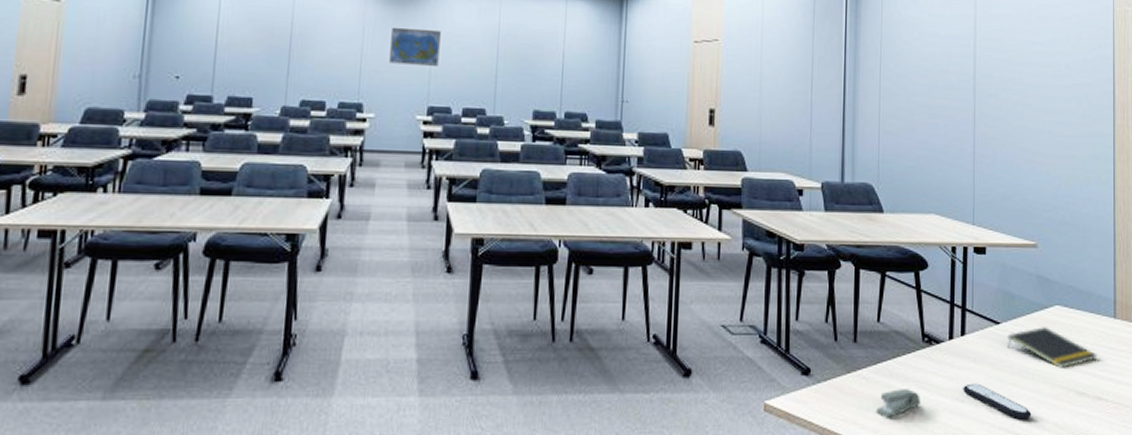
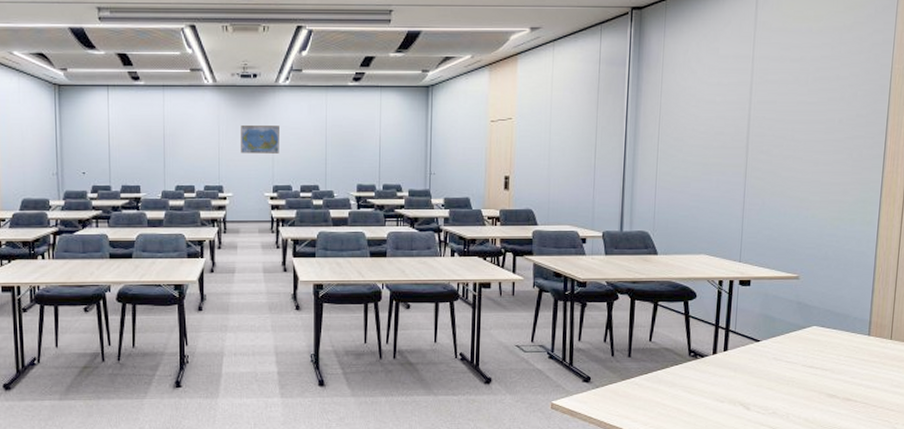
stapler: present [875,389,922,418] -> none [645,392,686,414]
remote control: present [963,383,1032,420] -> none [723,388,785,416]
notepad: present [1007,327,1098,368] -> none [766,343,850,376]

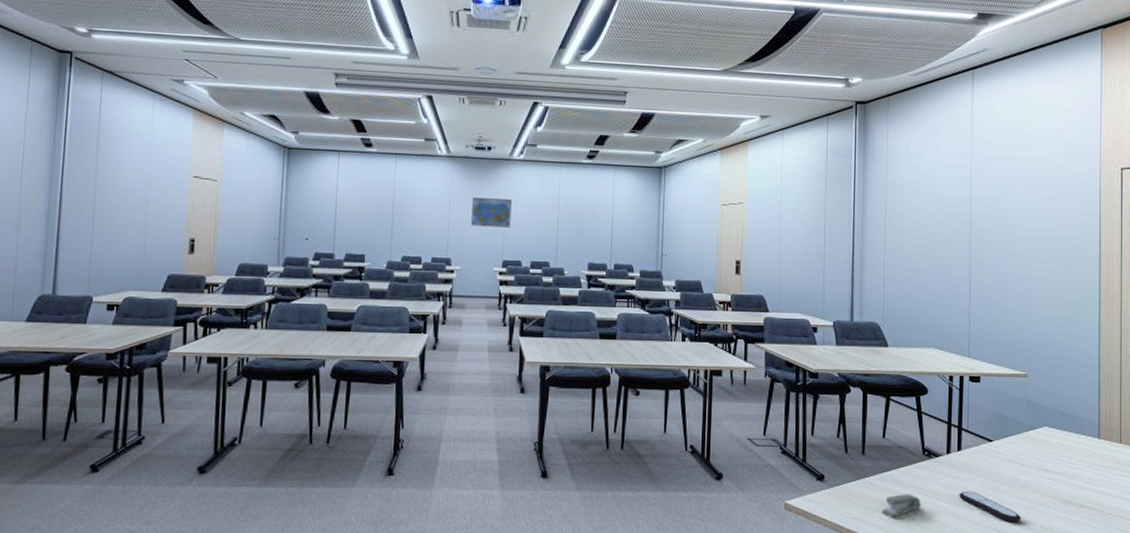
stapler: none [645,392,686,414] -> present [881,494,922,518]
remote control: none [723,388,785,416] -> present [959,491,1021,523]

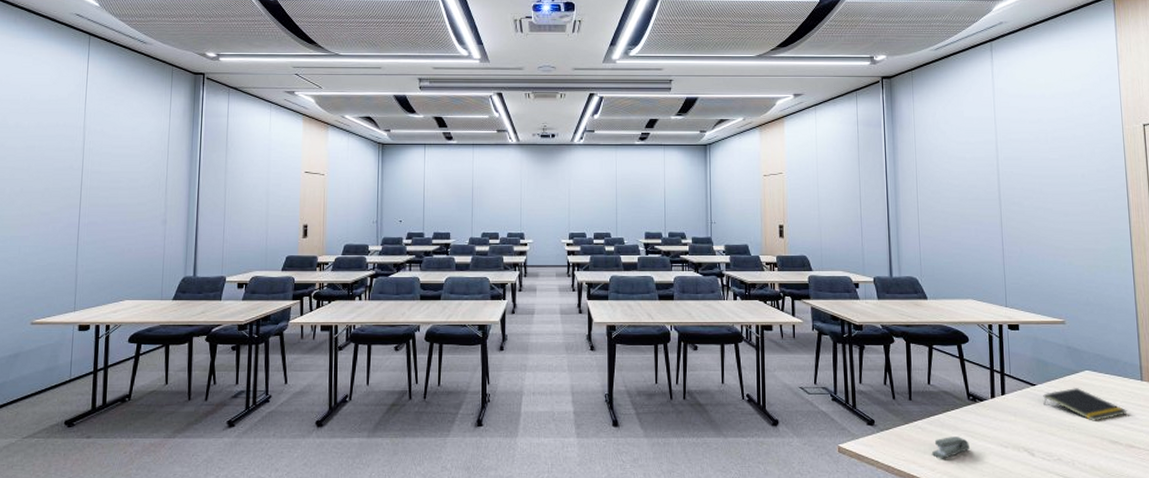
world map: present [471,198,512,228] -> none [540,179,575,204]
remote control: present [959,491,1021,523] -> none [1006,433,1070,463]
notepad: none [999,445,1082,480] -> present [1043,388,1128,421]

